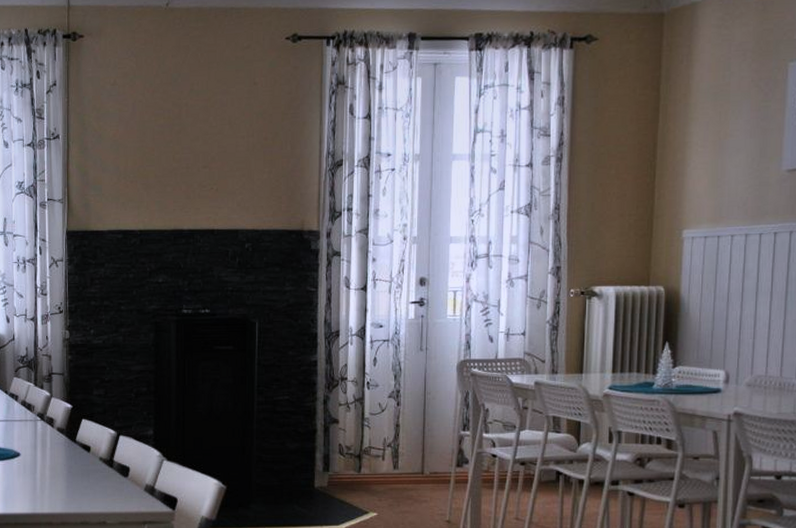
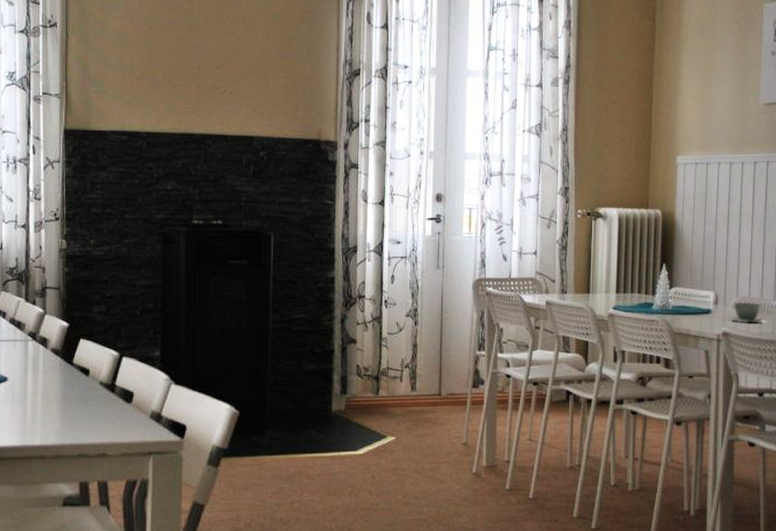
teacup: none [740,380,786,403] -> present [728,302,766,323]

